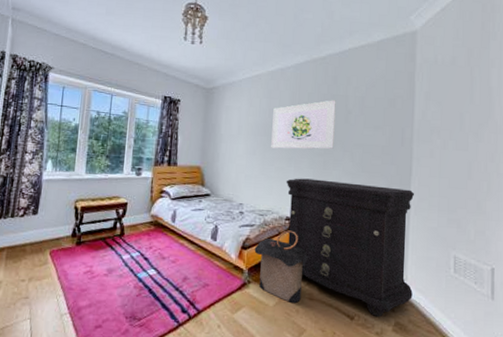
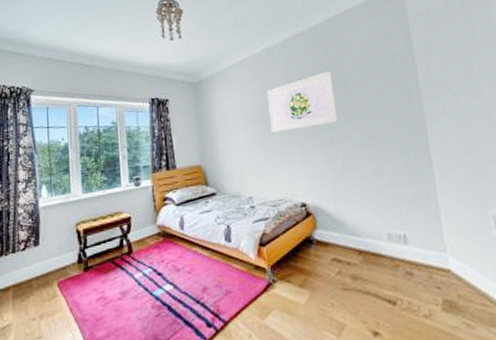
laundry hamper: present [254,230,309,304] -> none [273,217,334,298]
dresser: present [286,178,414,318] -> none [294,151,457,298]

